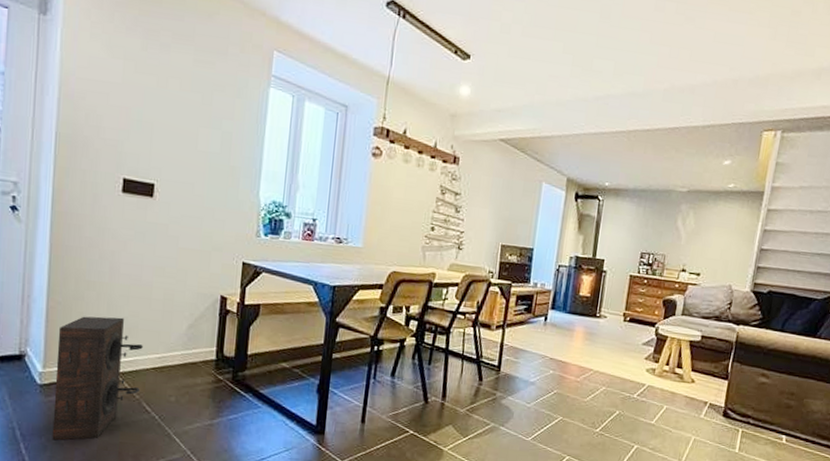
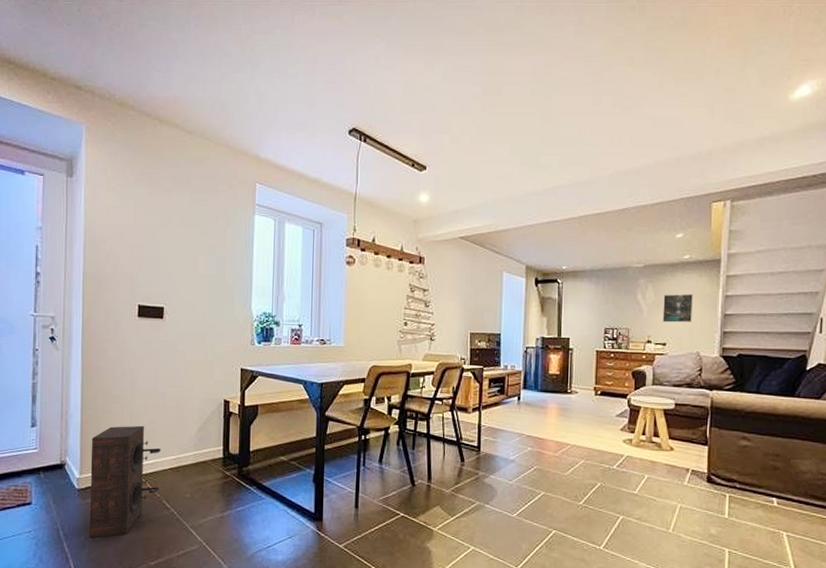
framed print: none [699,222,733,255] -> present [662,293,693,323]

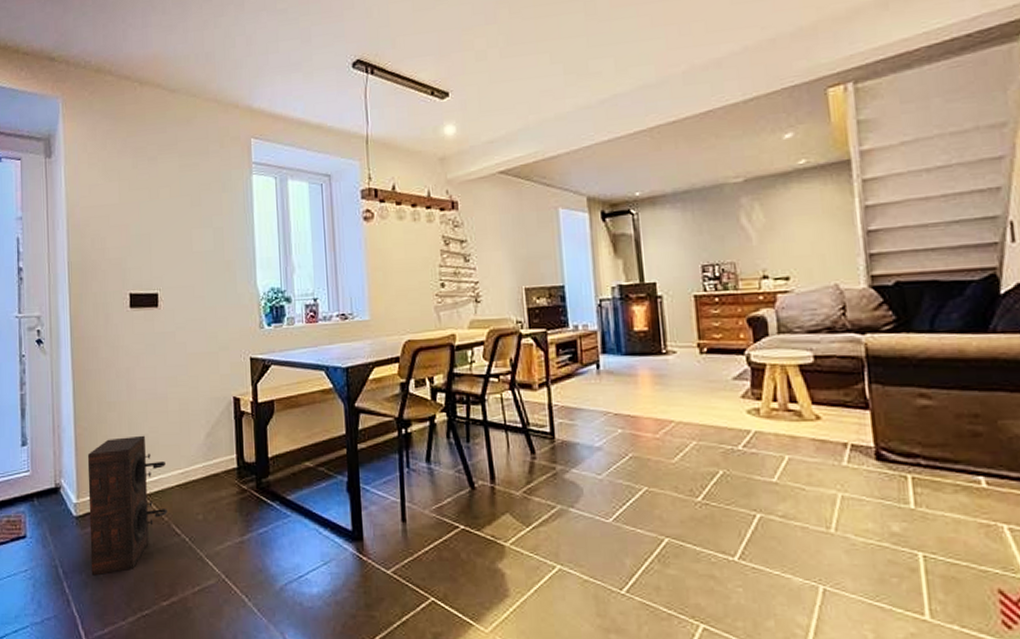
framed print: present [662,293,693,323] -> none [777,208,822,250]

